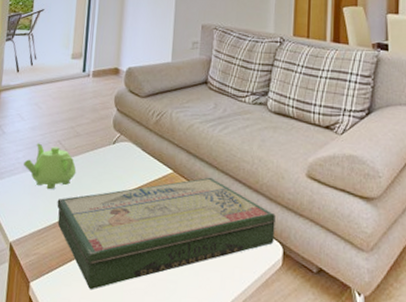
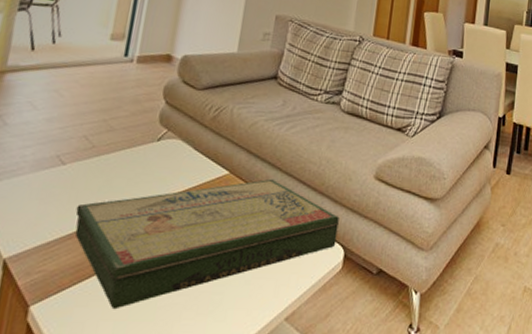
teapot: present [24,143,77,190] -> none [32,138,107,194]

